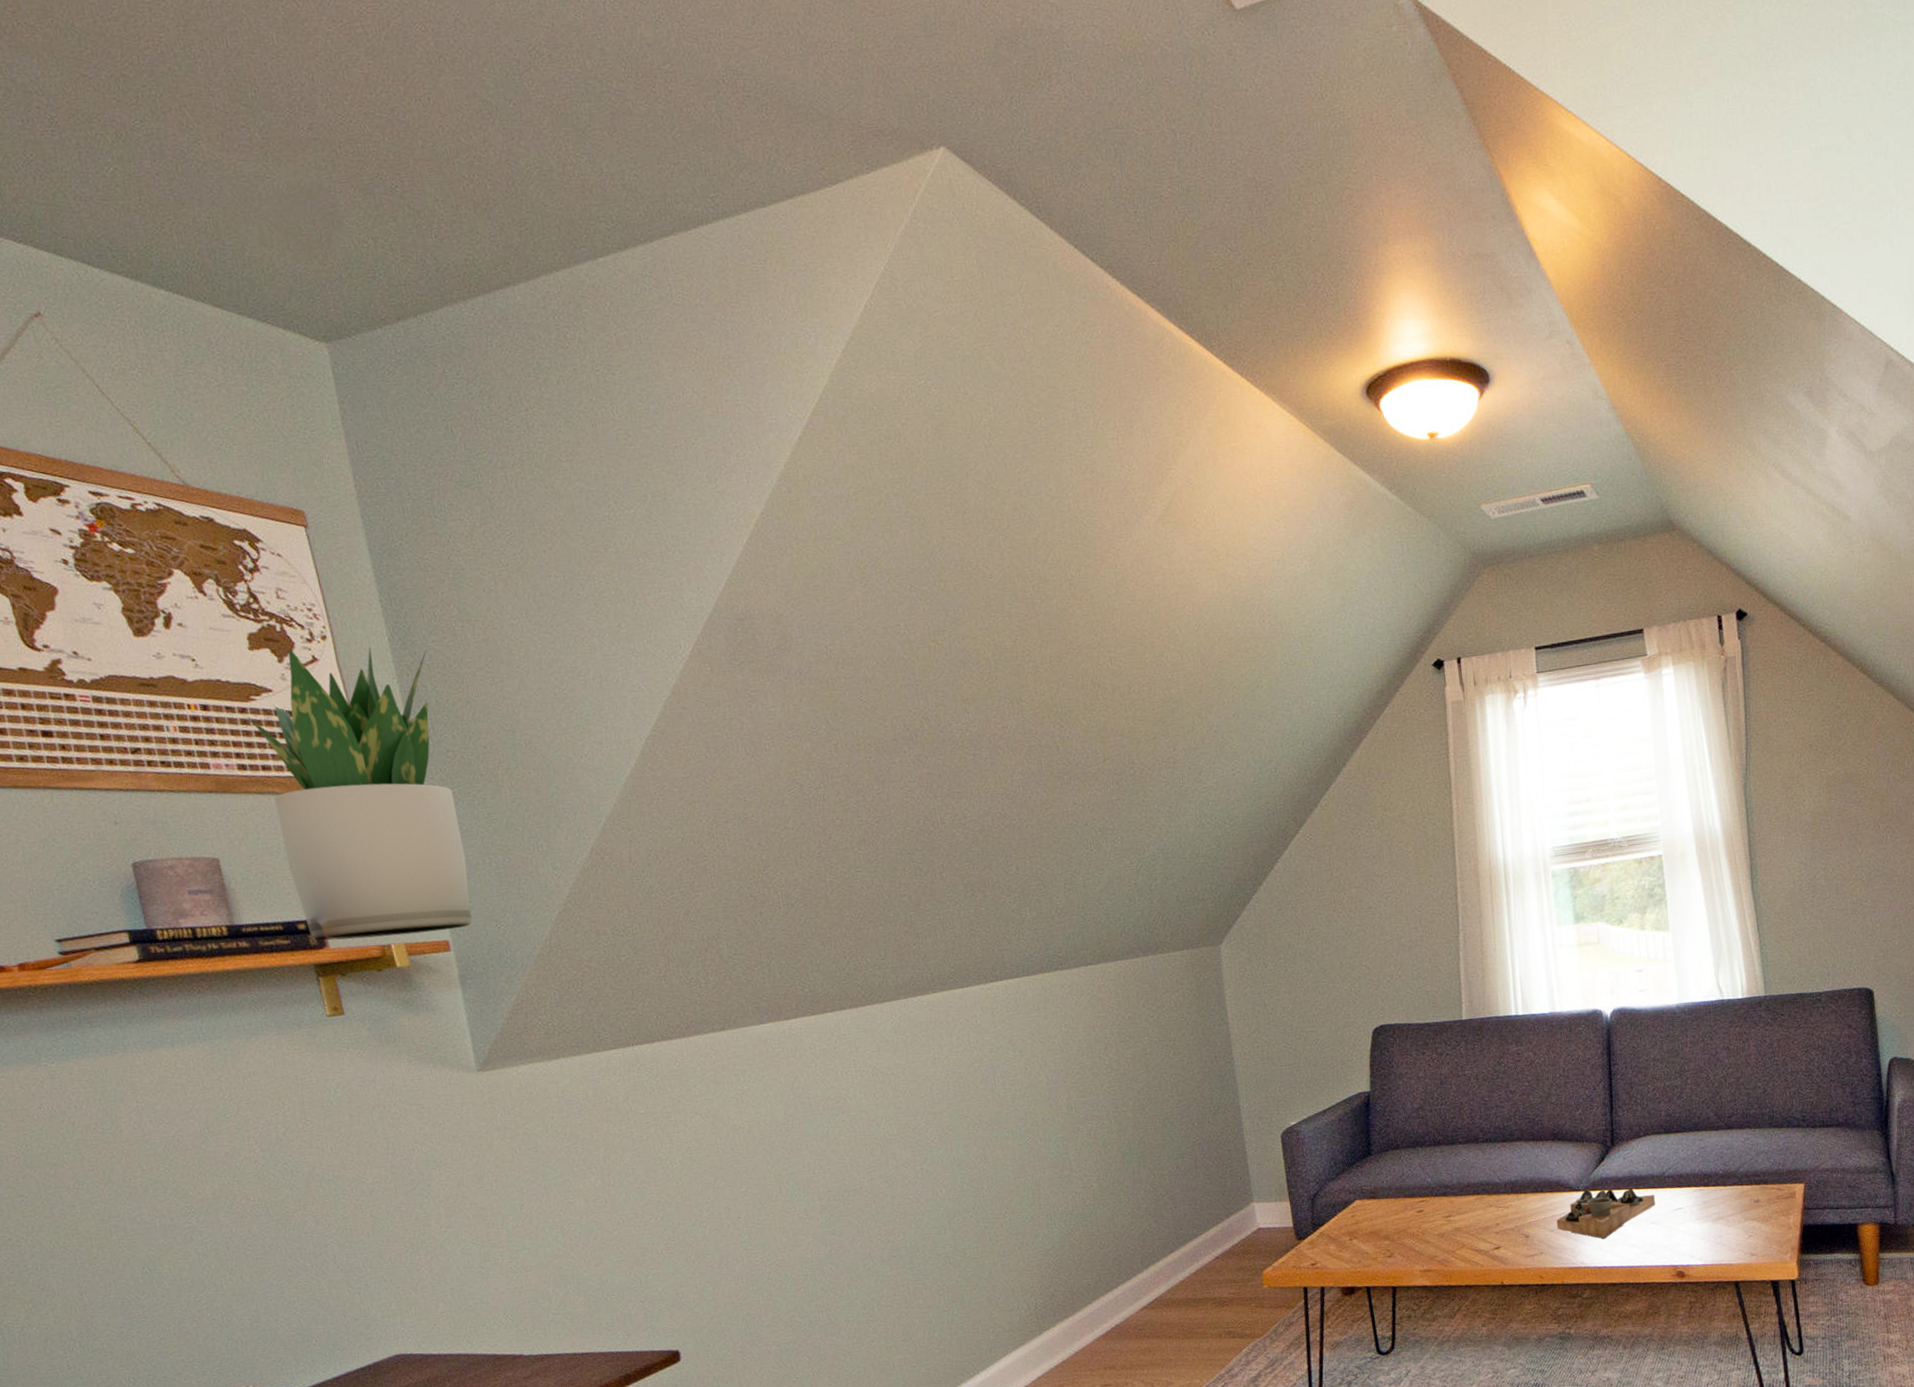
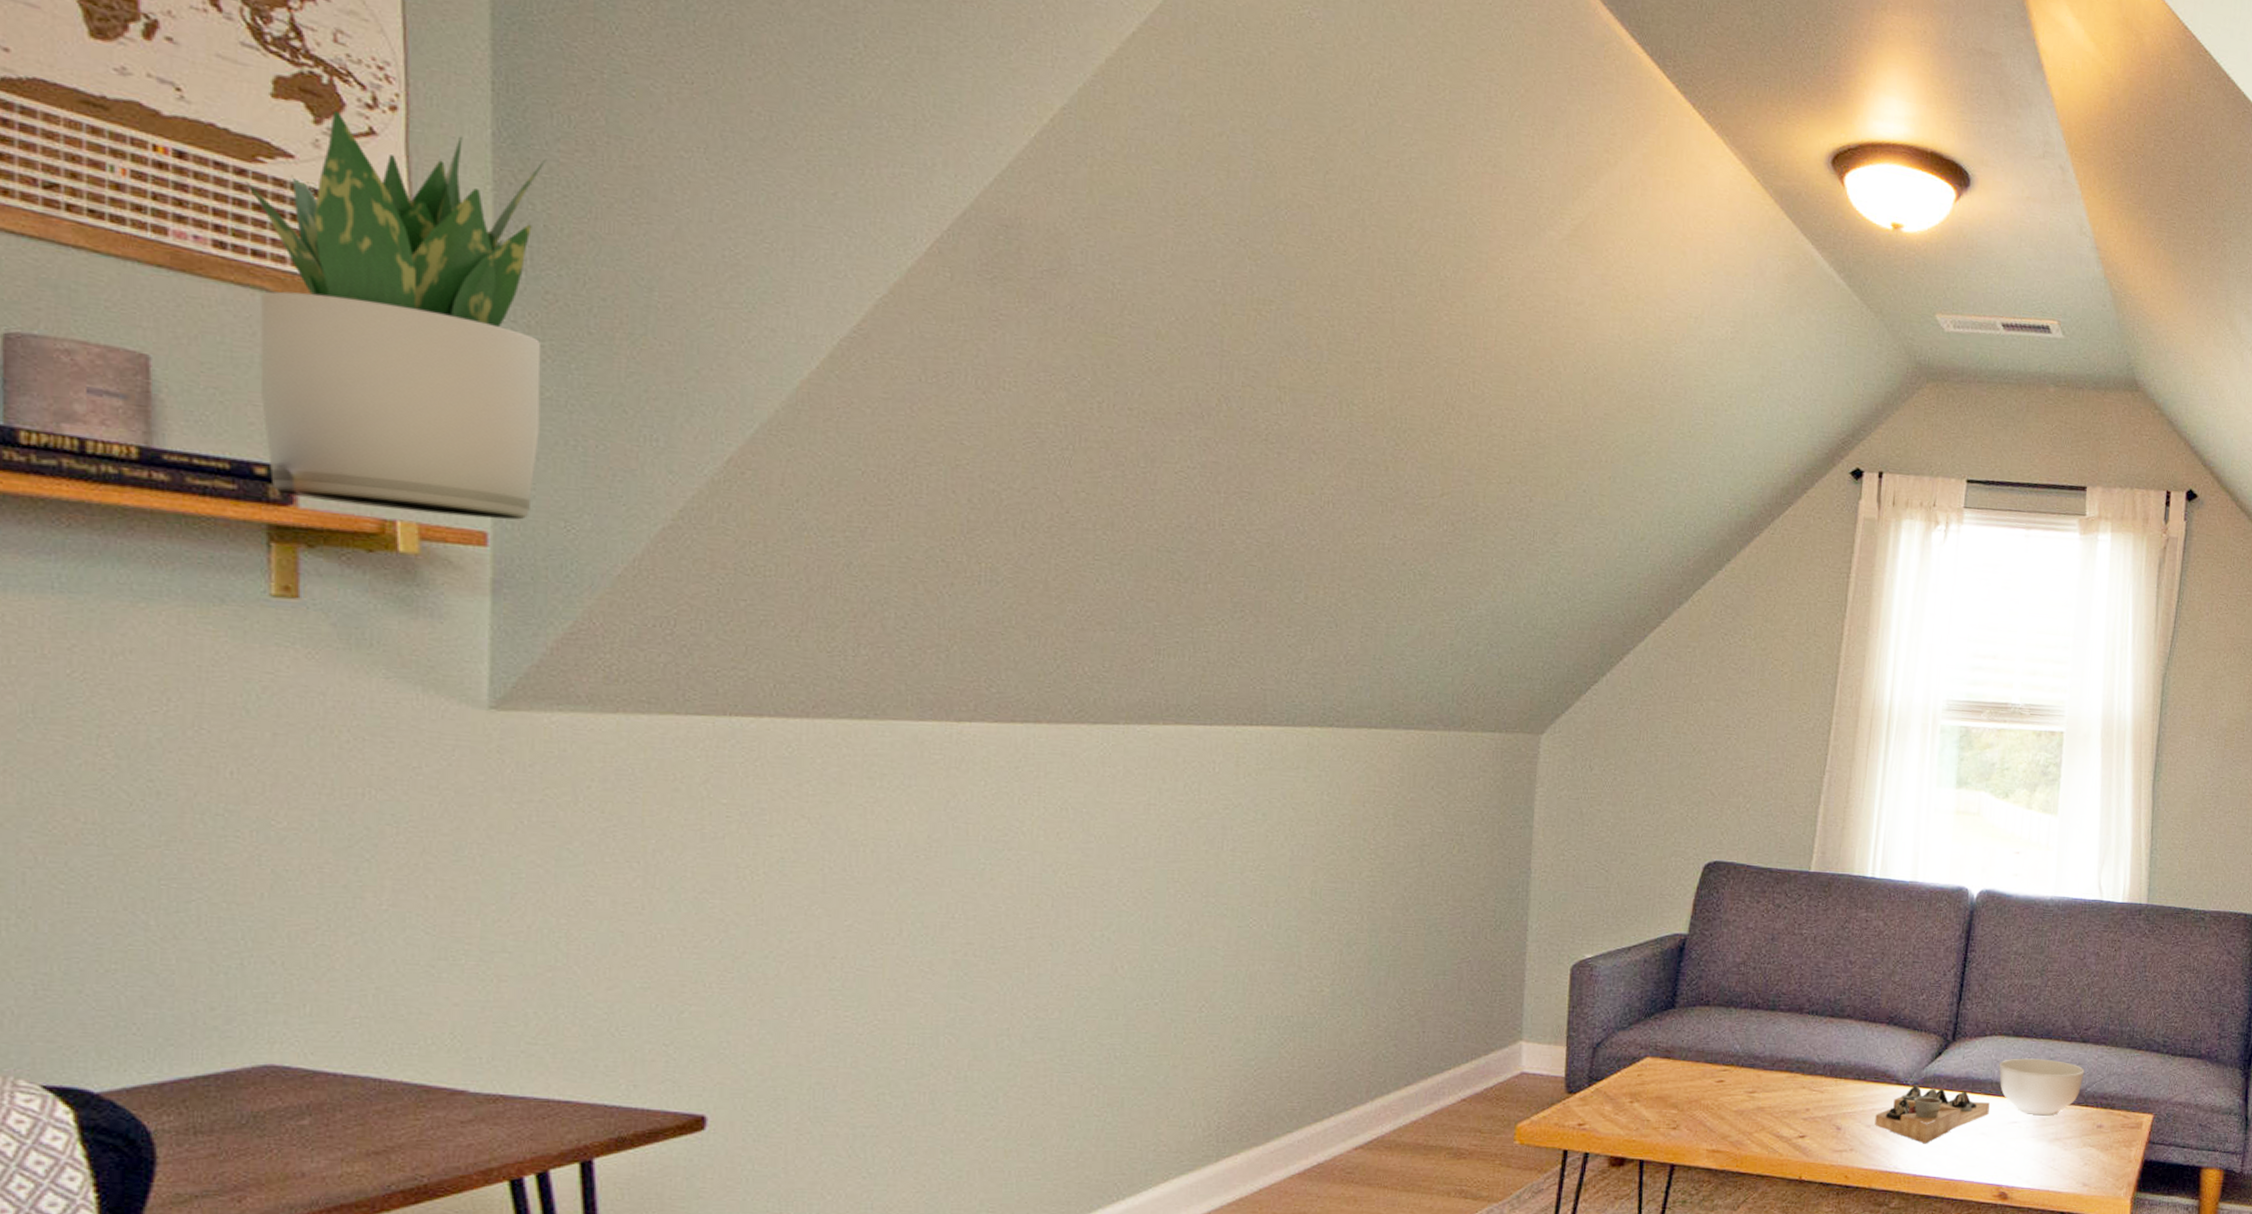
bowl: none [1656,1148,1735,1200] -> present [1999,1058,2085,1116]

